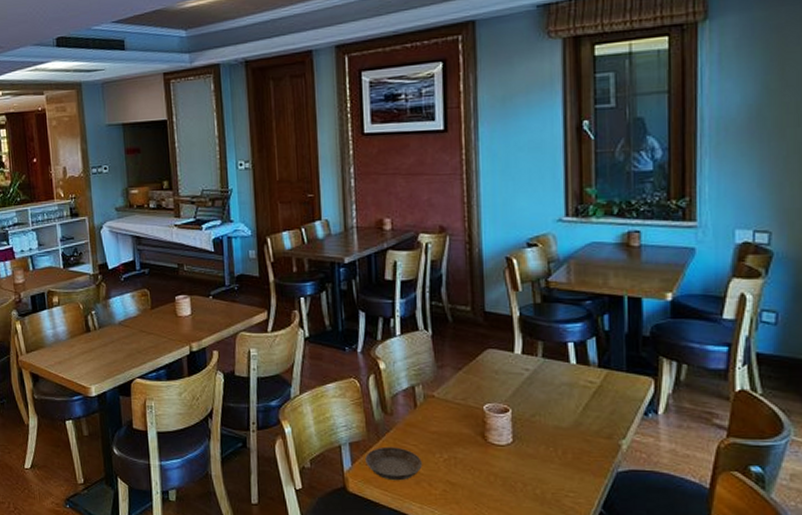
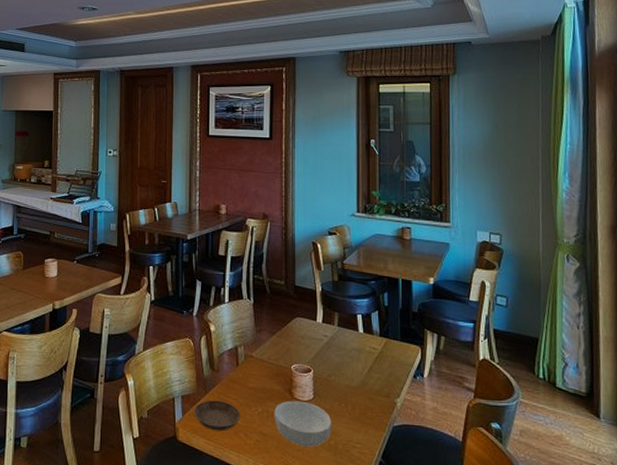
cereal bowl: none [463,445,538,497] -> present [274,400,332,447]

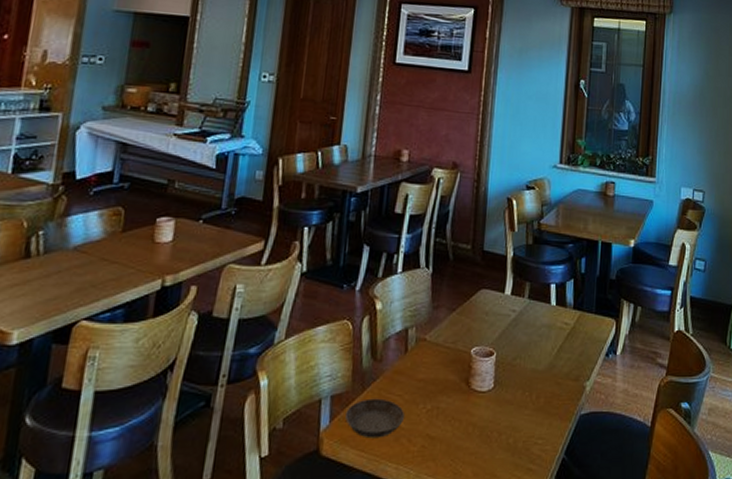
cereal bowl: present [274,400,332,447] -> none [445,392,513,449]

